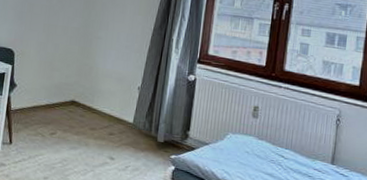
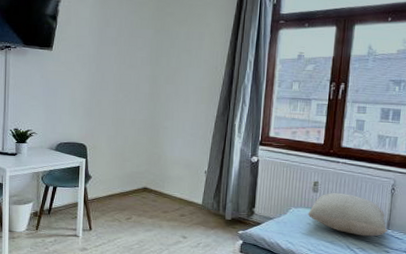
pillow: none [246,119,333,171] -> present [308,192,388,237]

